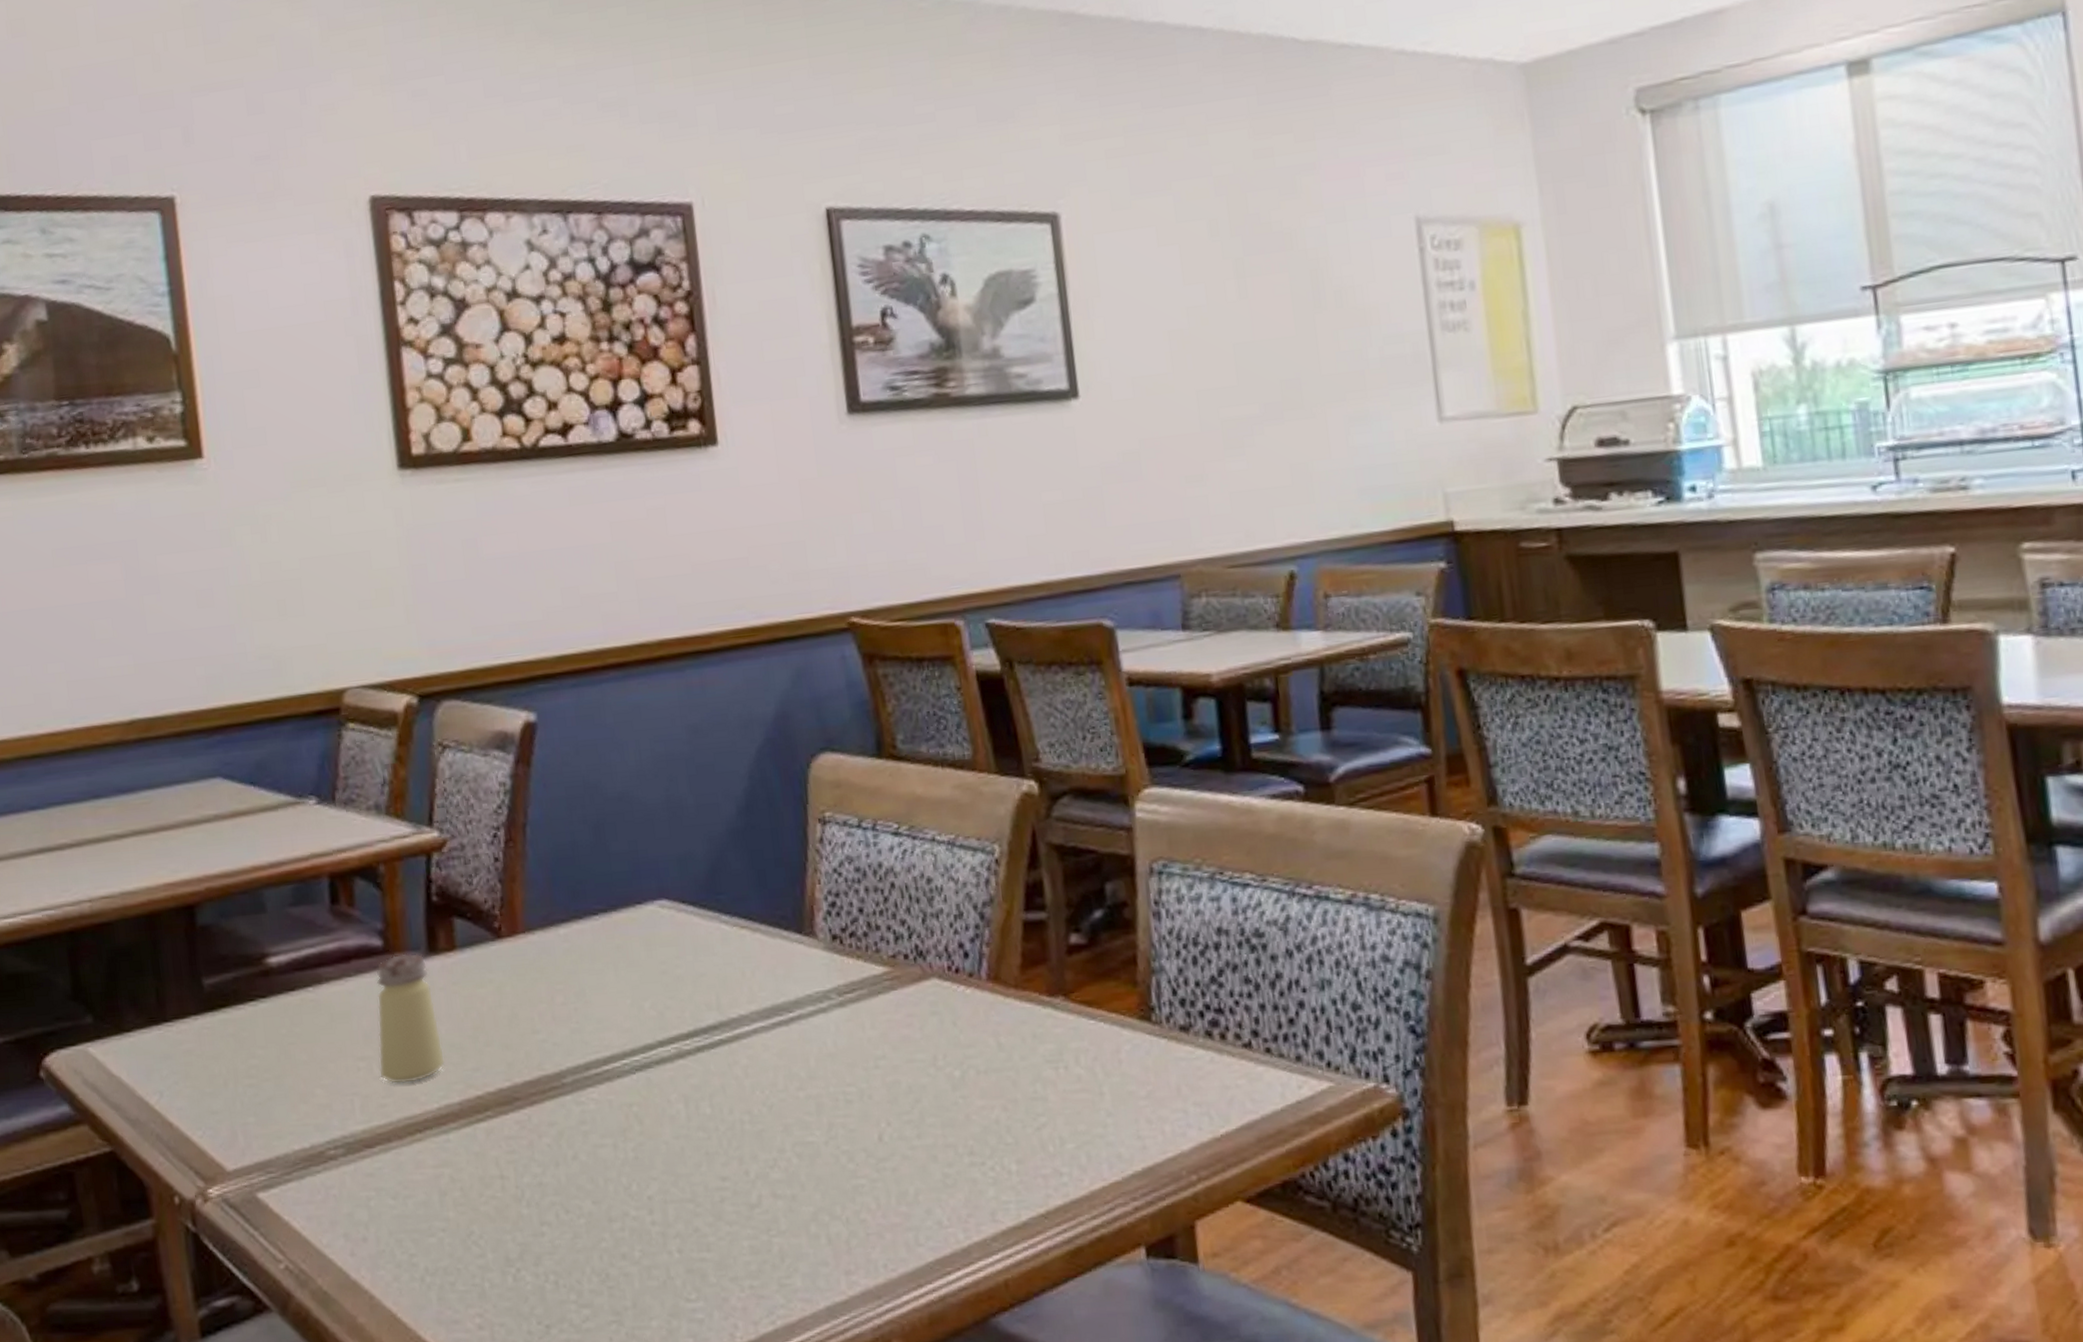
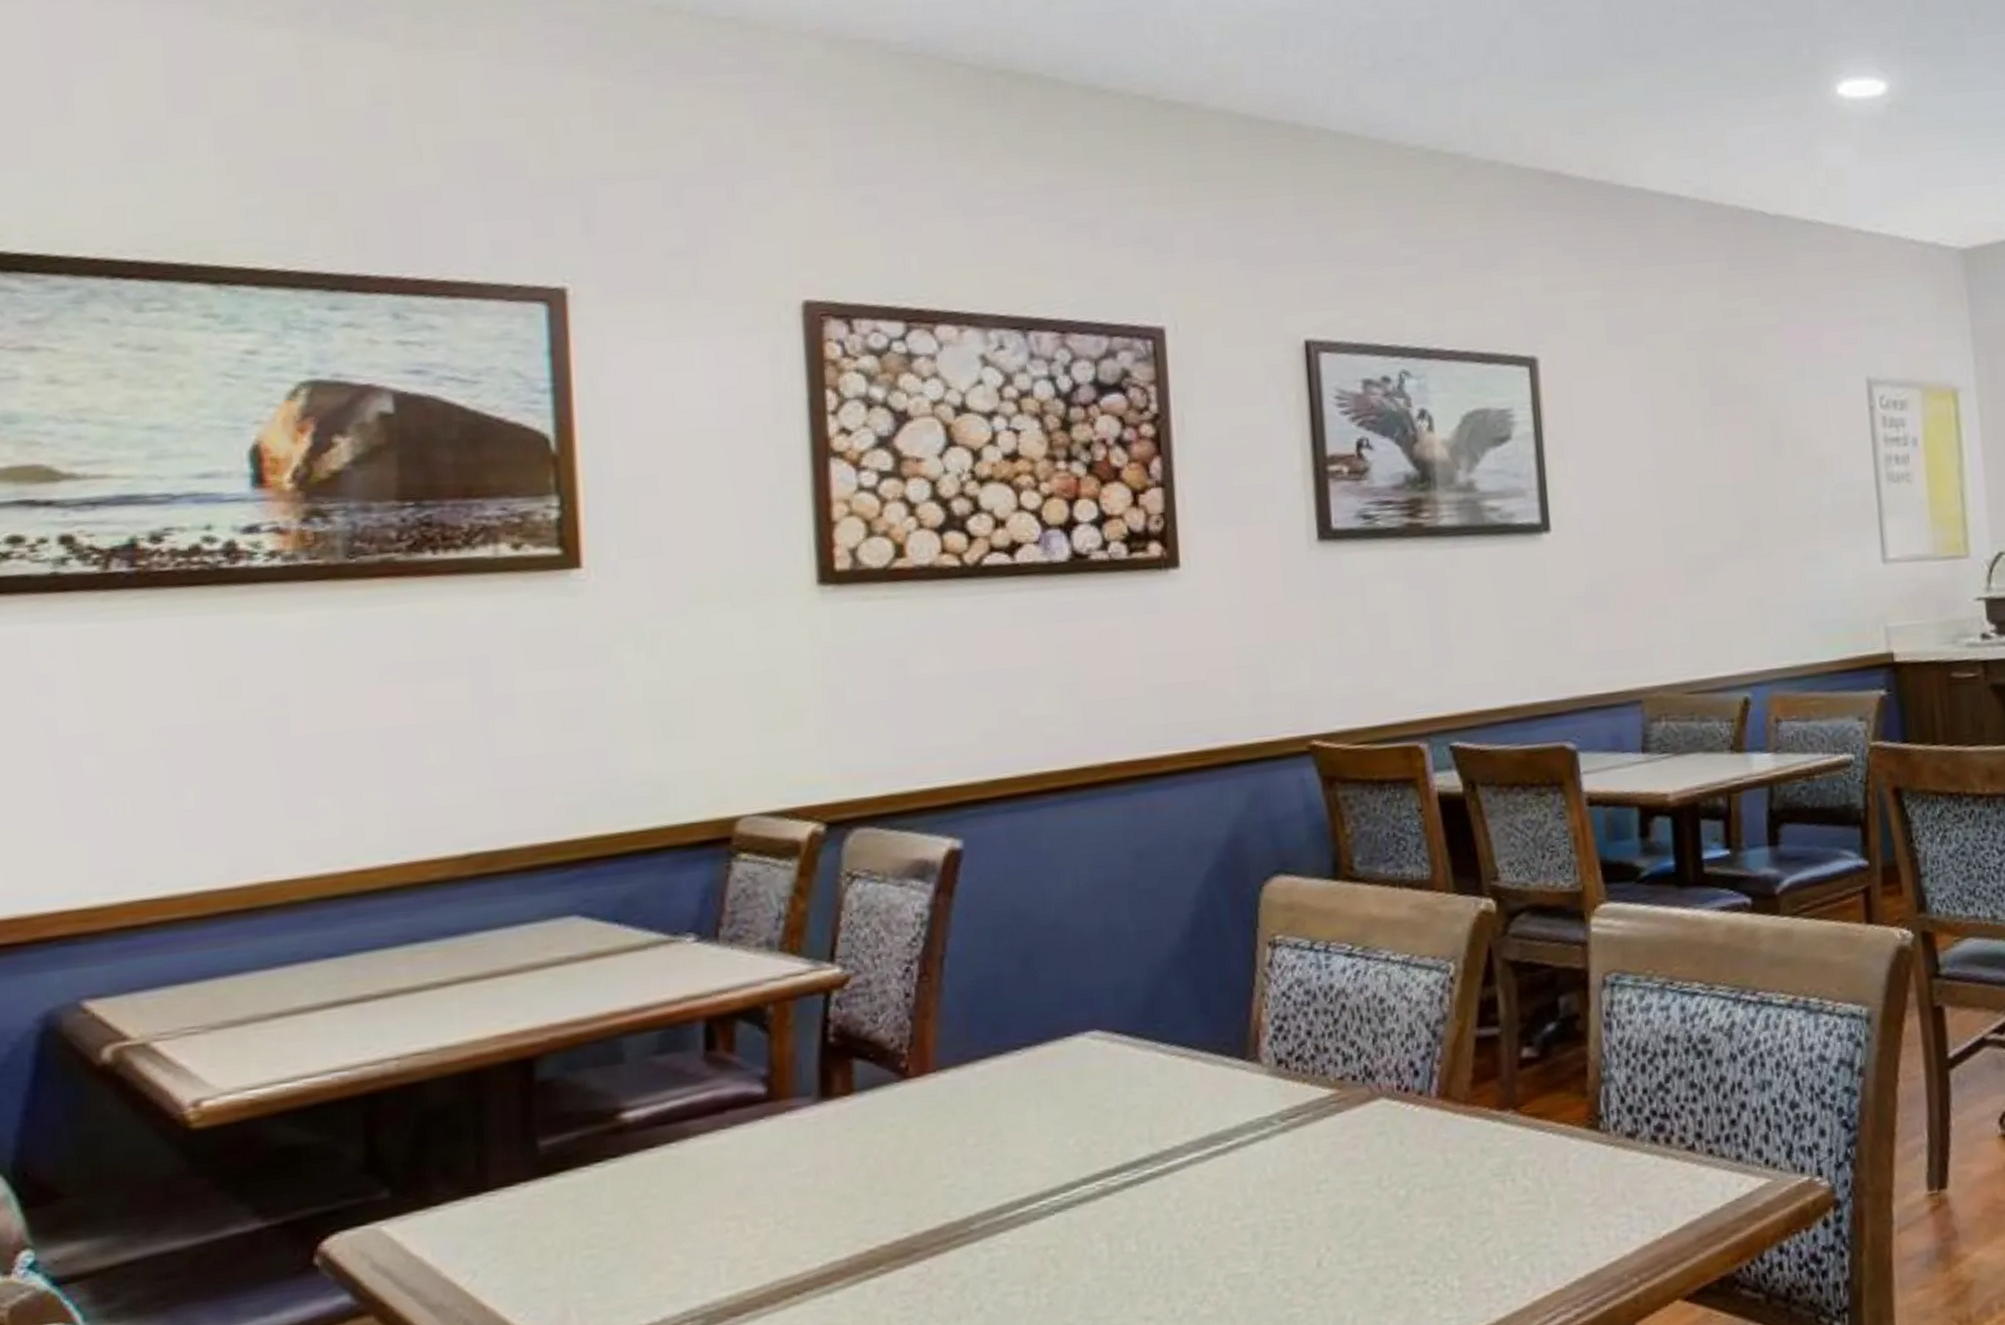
saltshaker: present [376,953,446,1085] -> none [752,1099,834,1244]

